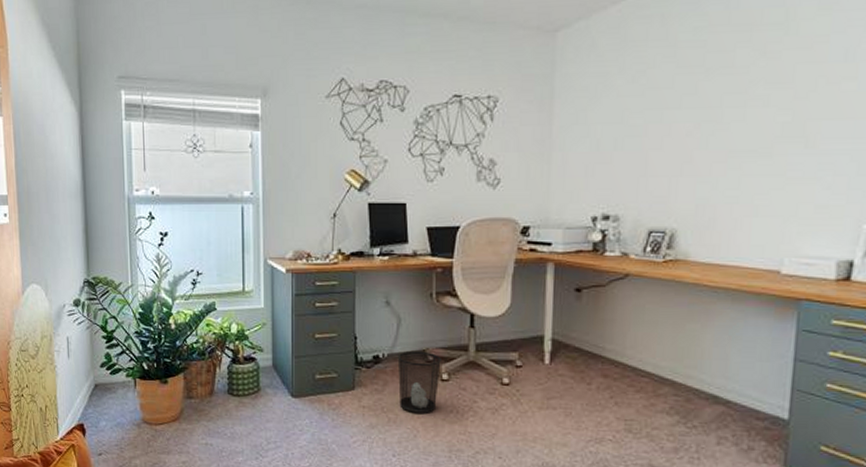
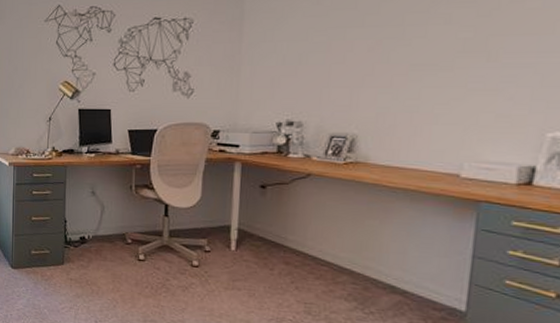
waste bin: present [397,350,441,414] -> none [101,234,139,288]

